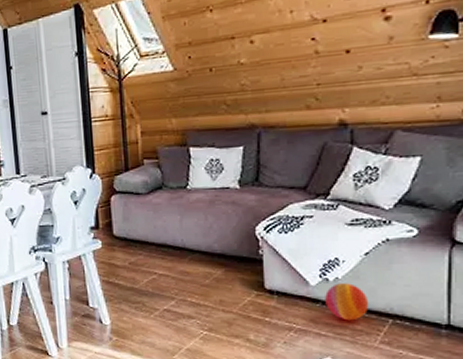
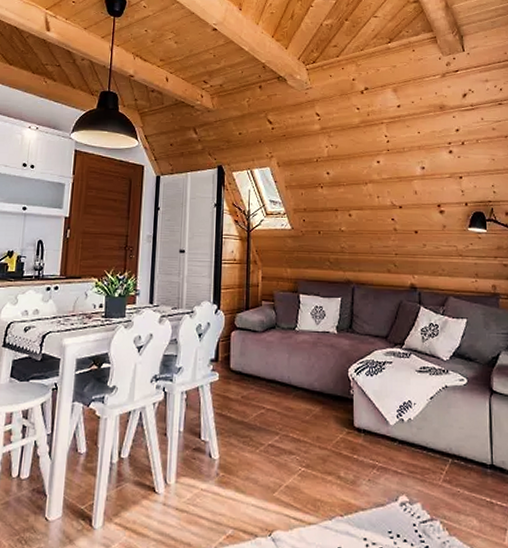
ball: present [325,283,369,321] -> none [401,424,434,460]

